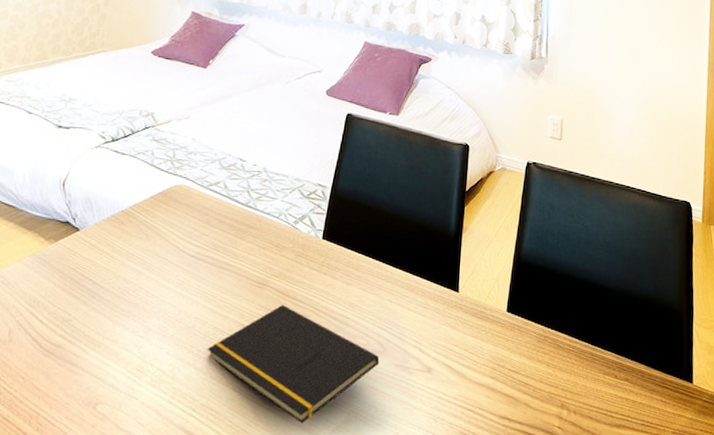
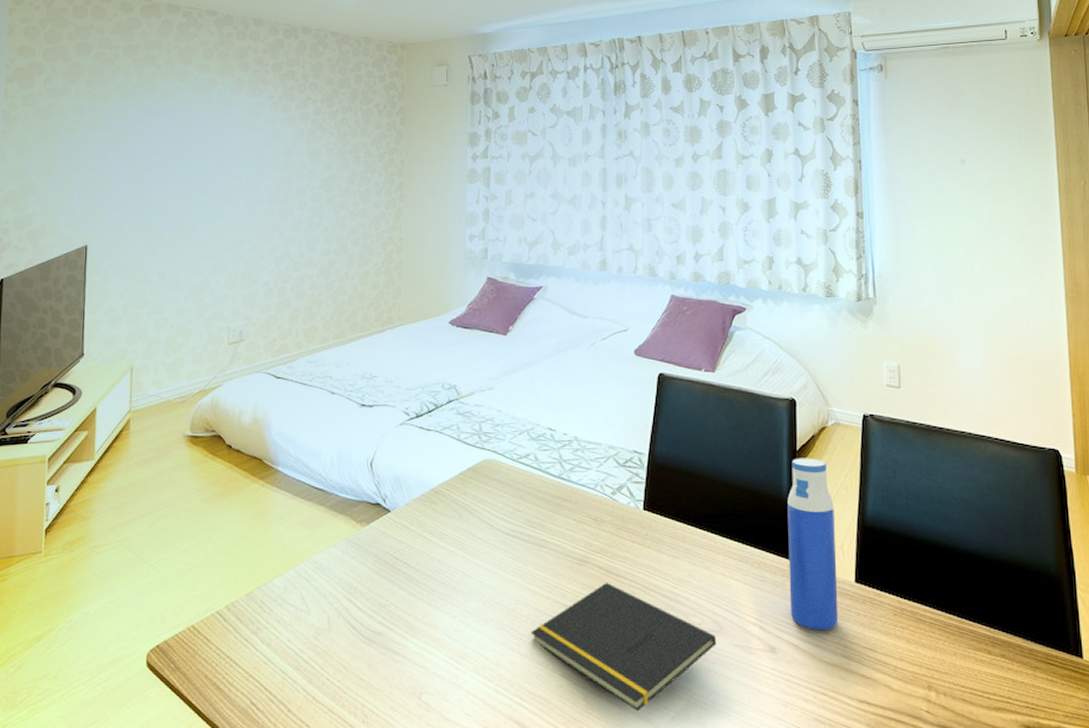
water bottle: none [447,198,495,354] -> present [787,458,839,631]

